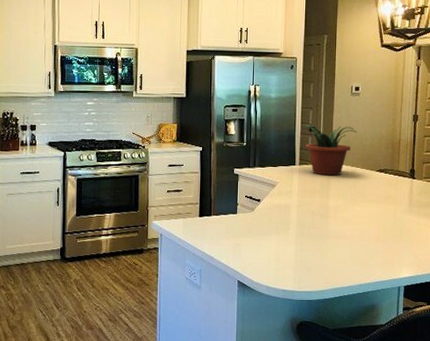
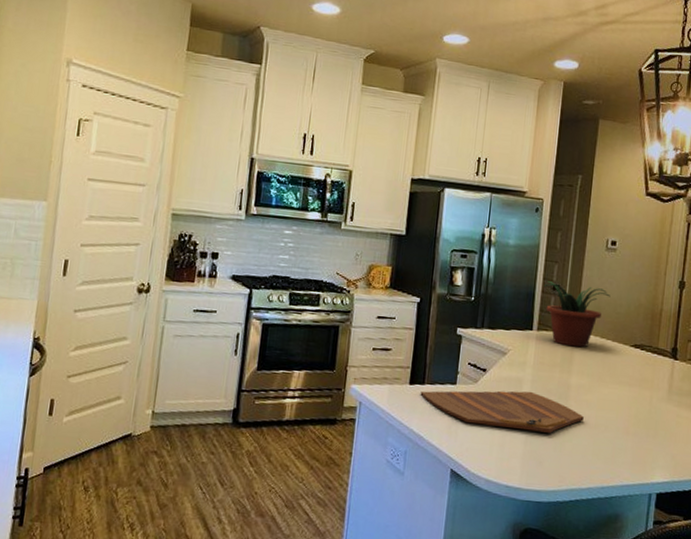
cutting board: none [208,214,342,246] -> present [420,391,584,433]

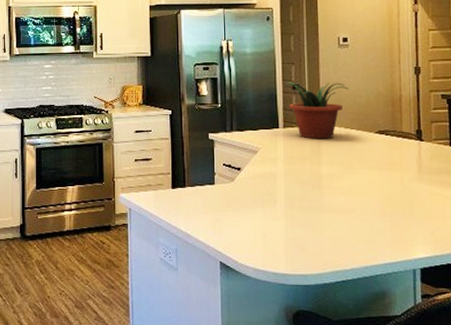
cutting board: present [420,391,584,433] -> none [183,184,339,221]

